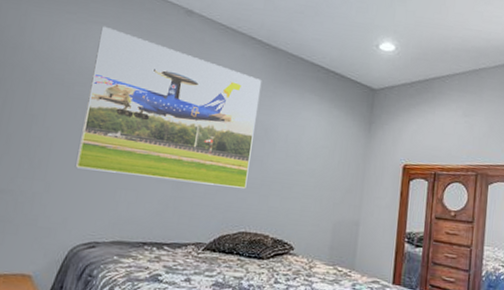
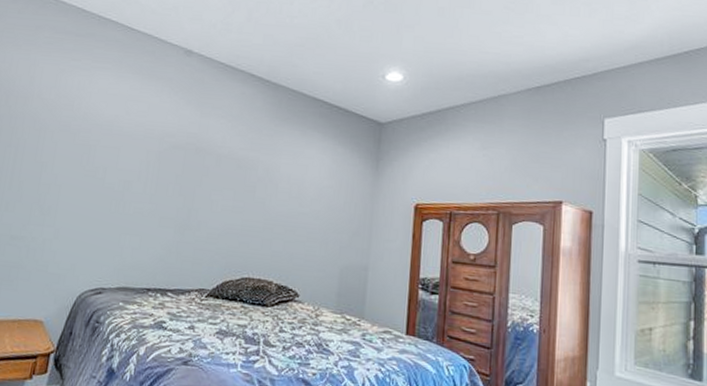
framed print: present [75,26,262,189] -> none [81,71,263,232]

